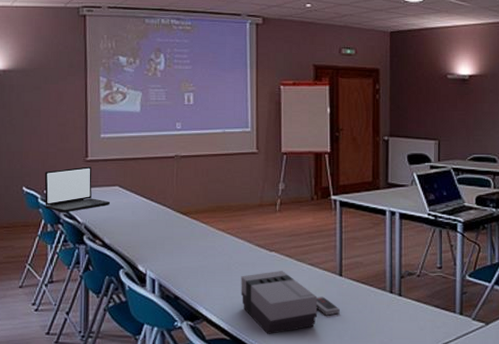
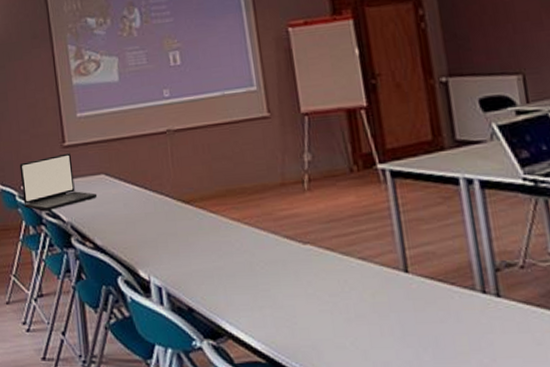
projector: present [241,271,340,334] -> none [269,269,412,355]

